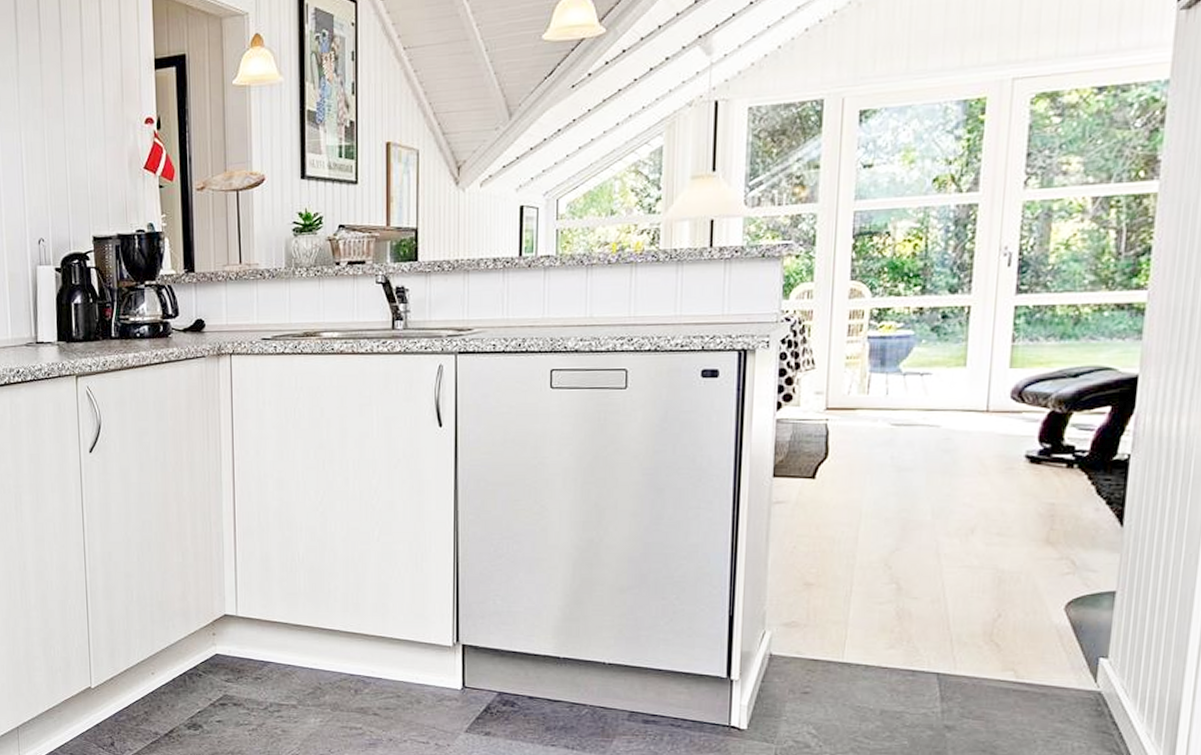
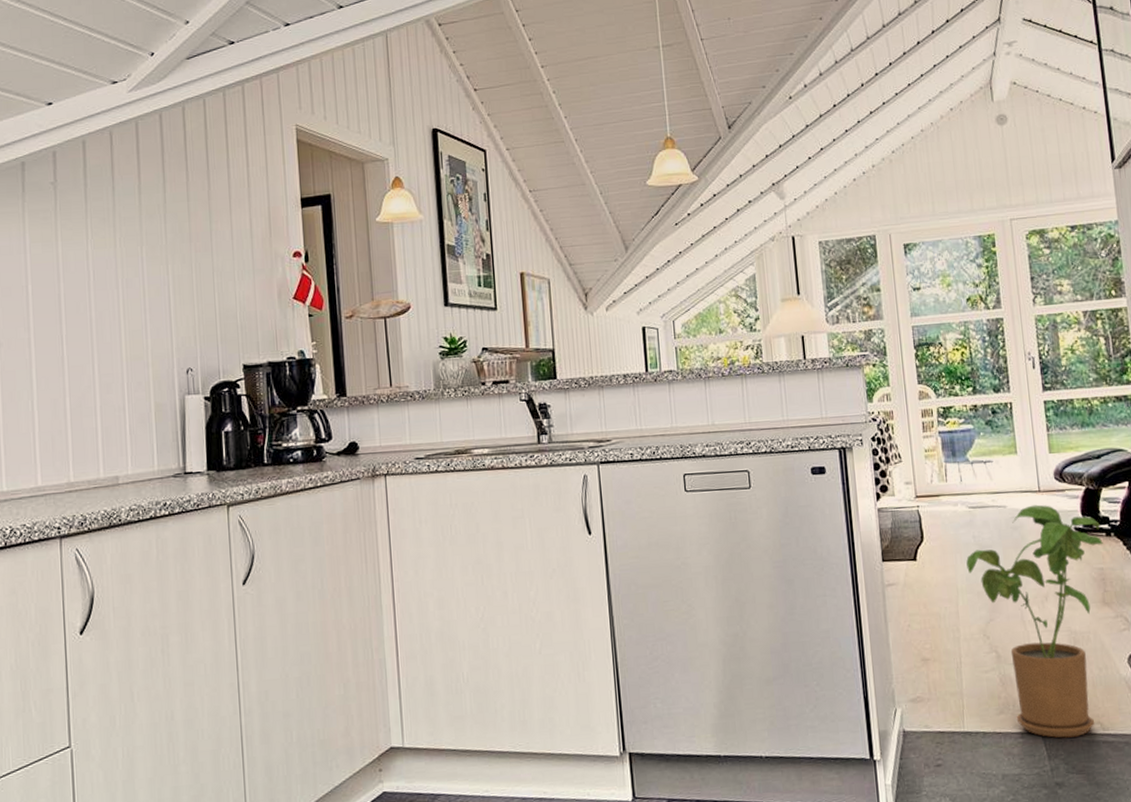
house plant: none [877,426,1061,682] -> present [966,504,1103,738]

